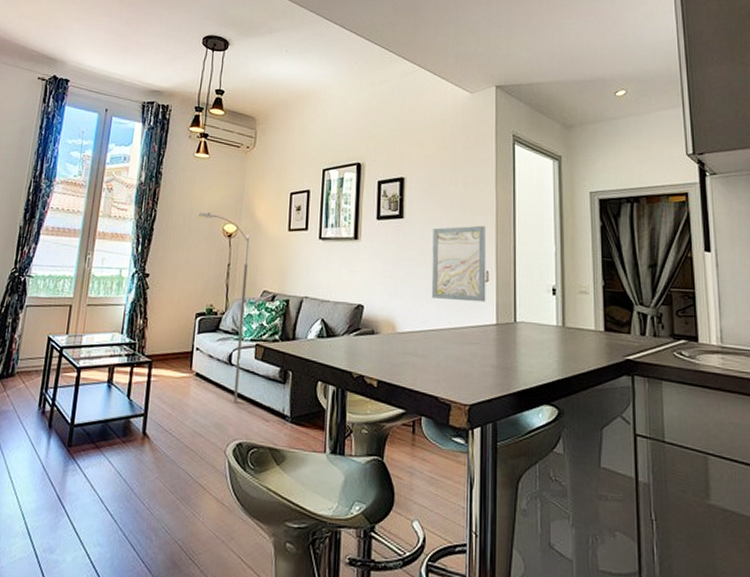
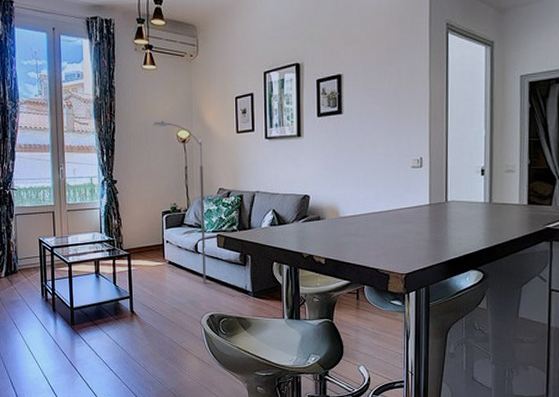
wall art: present [431,225,487,303] -> none [370,115,420,186]

